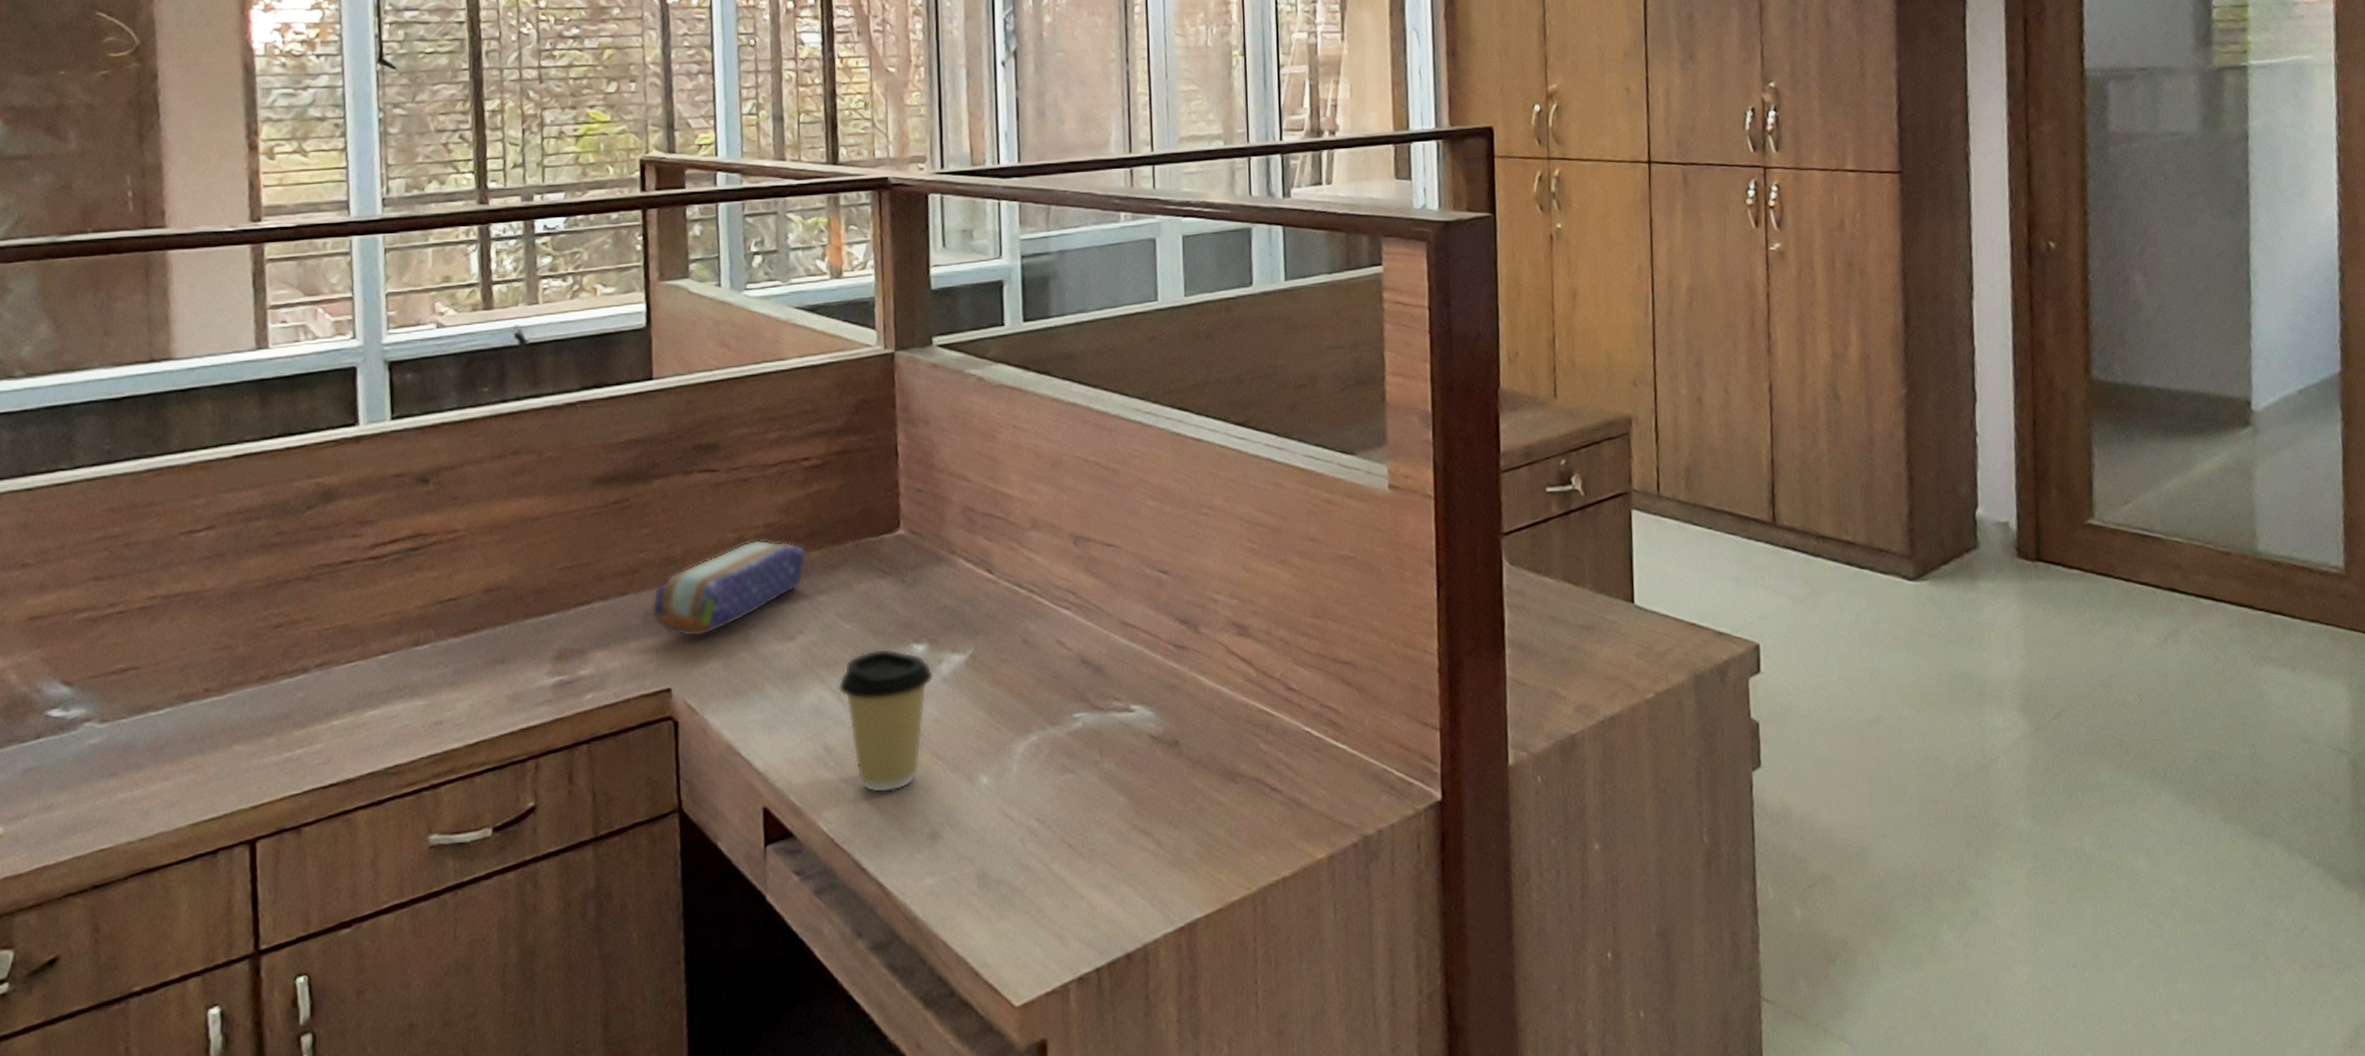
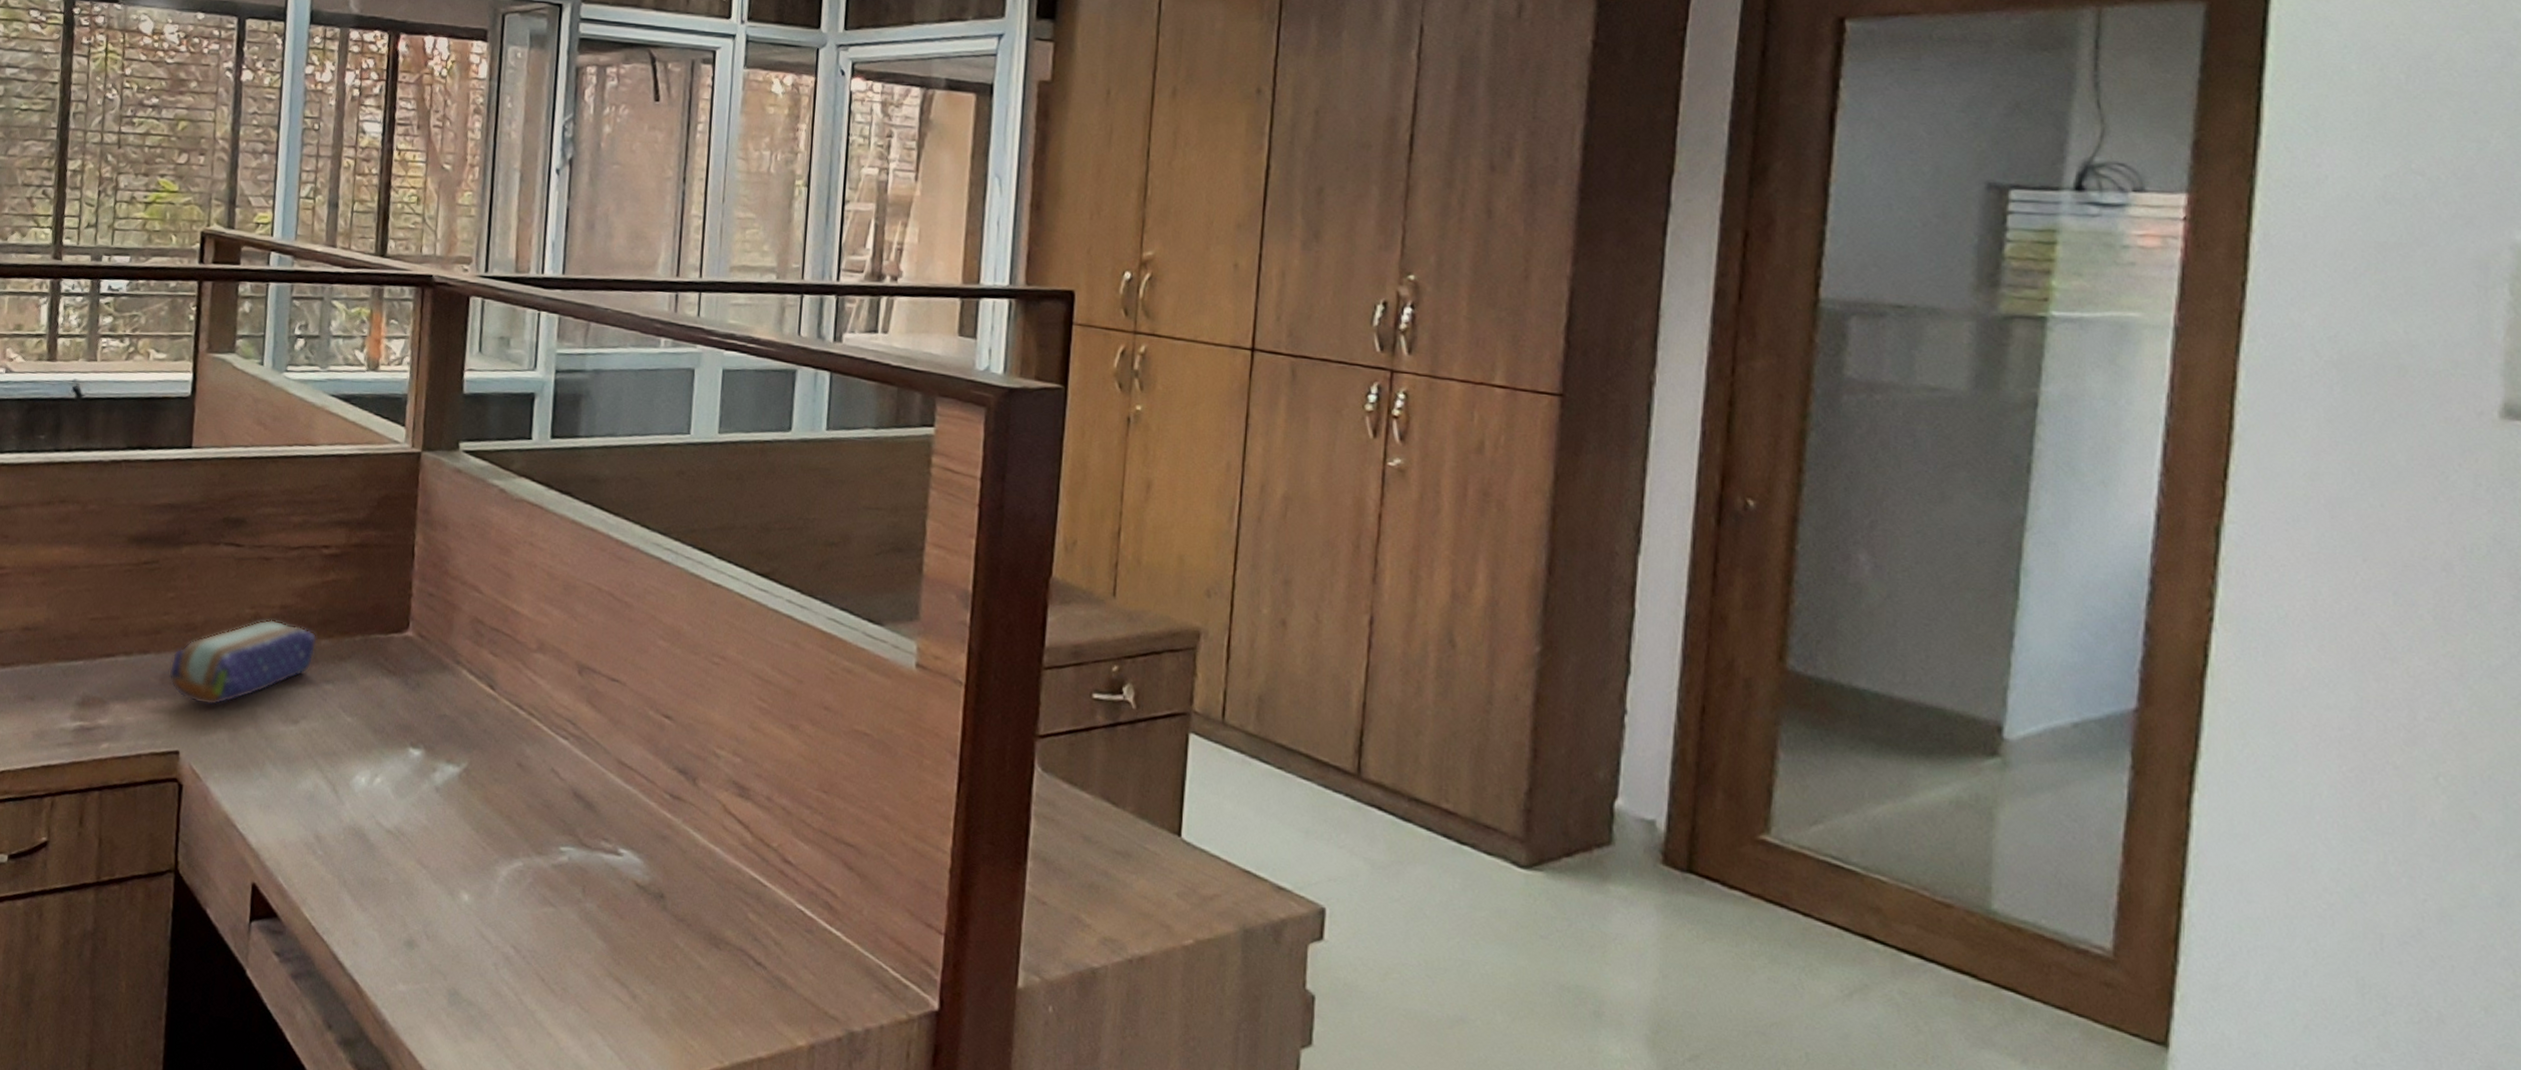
coffee cup: present [837,648,935,793] -> none [333,746,427,892]

